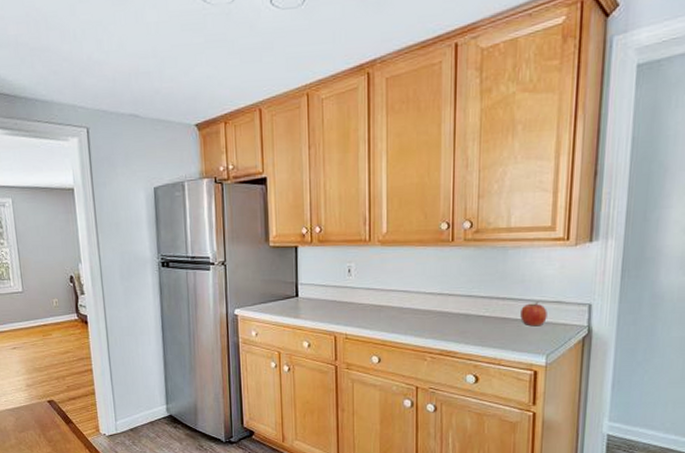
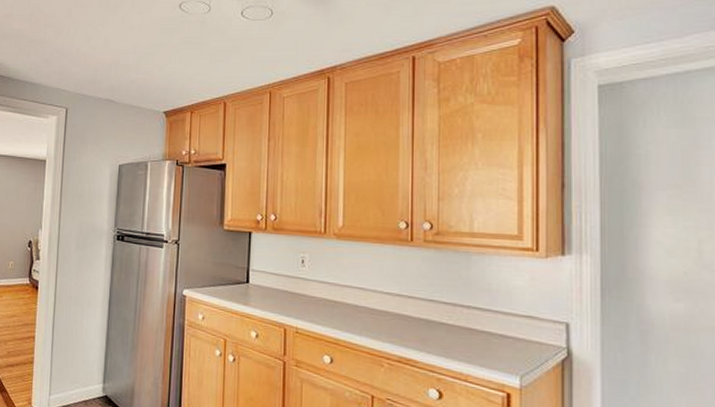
fruit: present [520,302,547,327] -> none [488,314,519,342]

